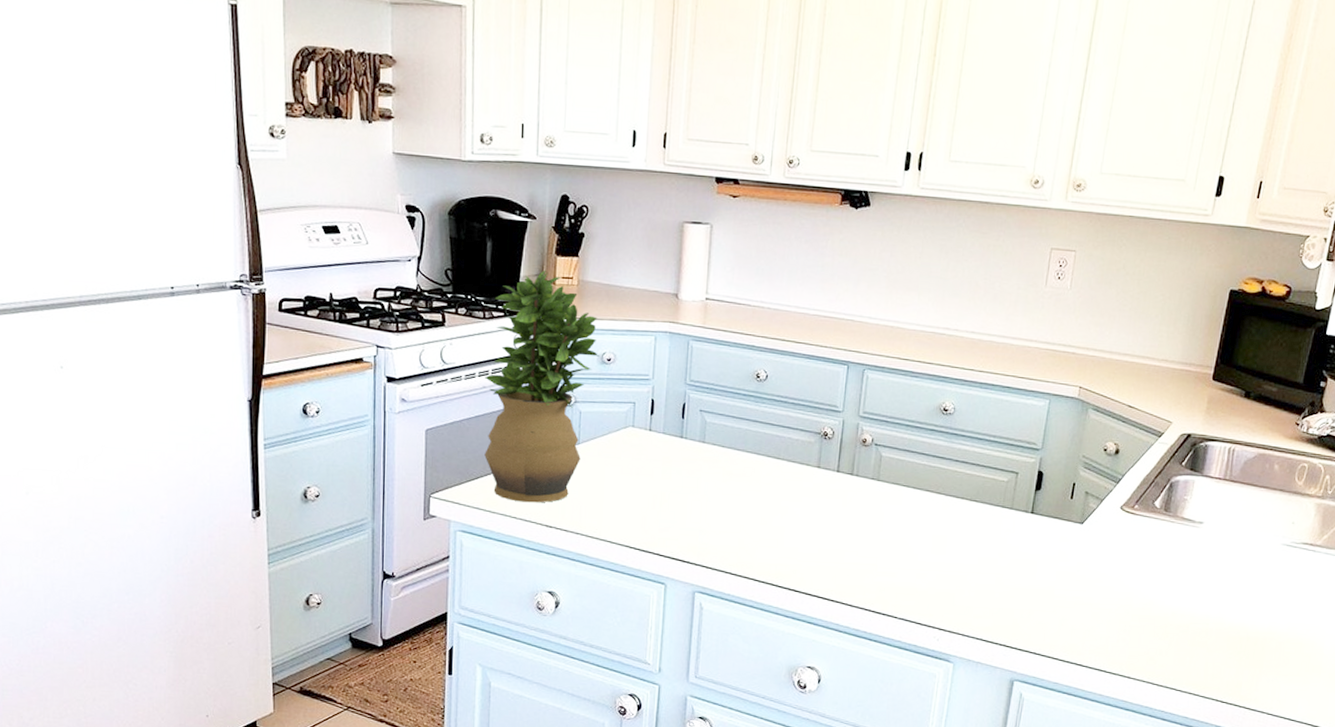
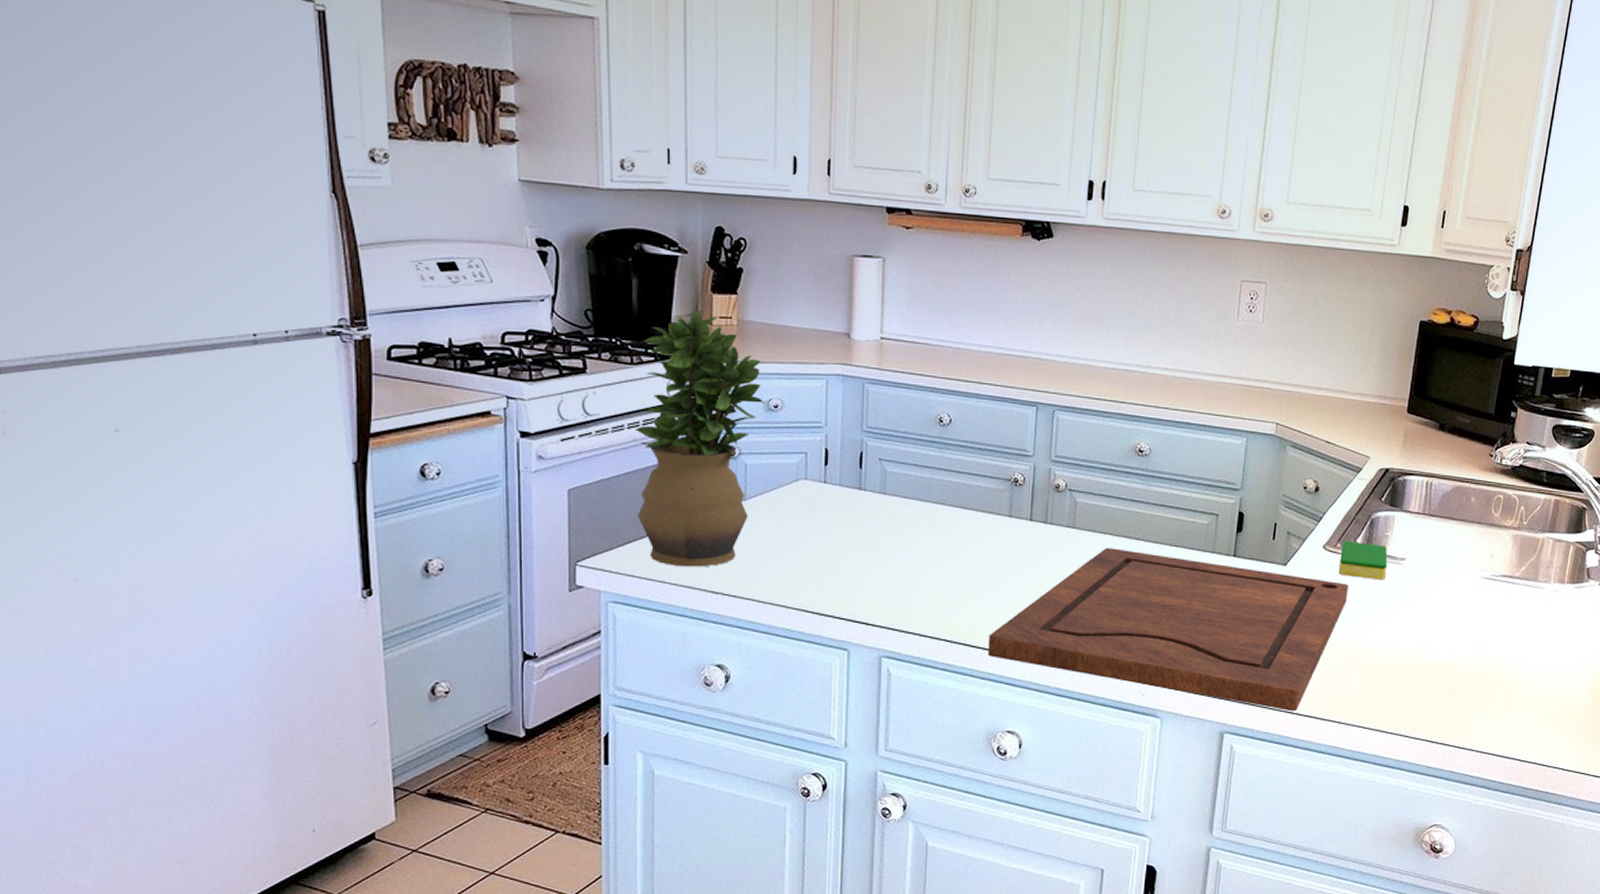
cutting board: none [793,499,1145,665] -> present [988,547,1349,712]
dish sponge: none [1134,502,1186,543] -> present [1338,540,1388,581]

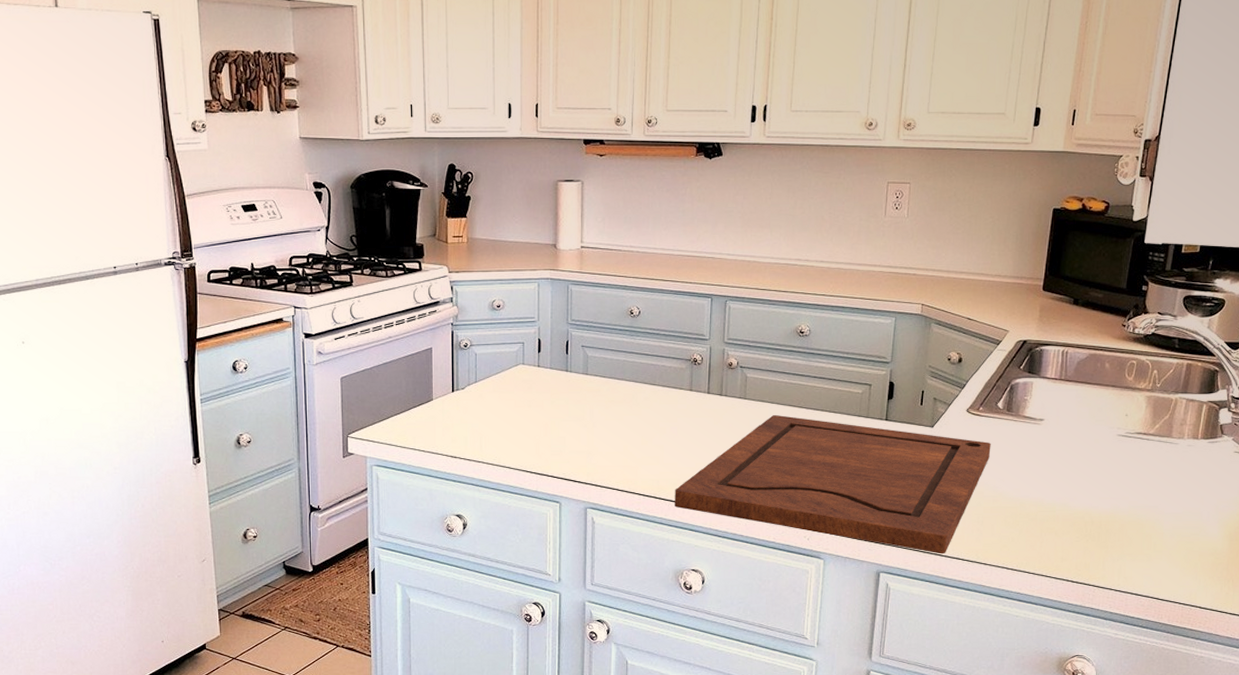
potted plant: present [635,309,766,567] -> none [390,231,491,437]
dish sponge: present [1338,540,1388,581] -> none [981,404,1027,439]

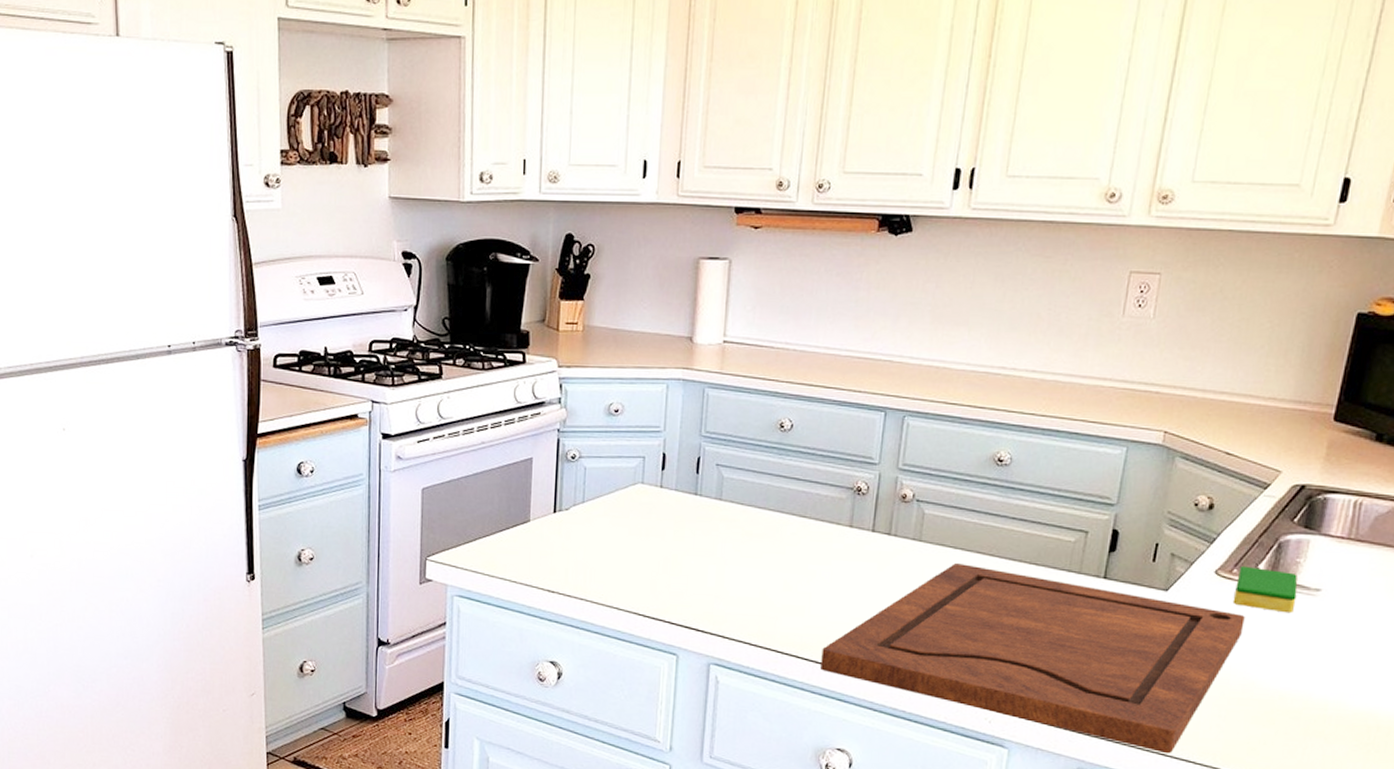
dish sponge: none [981,404,1027,439] -> present [1232,565,1298,614]

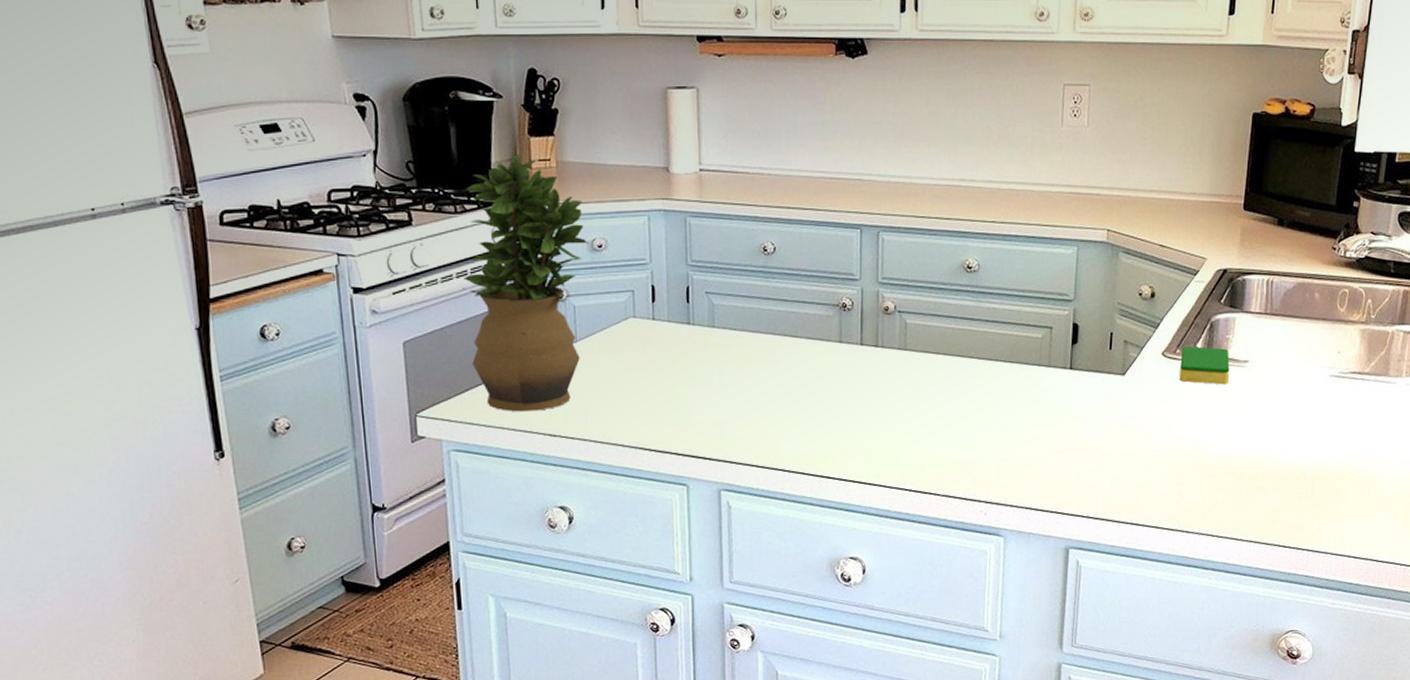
potted plant: none [483,315,607,566] -> present [464,153,590,412]
cutting board: present [821,562,1245,754] -> none [826,367,1190,524]

